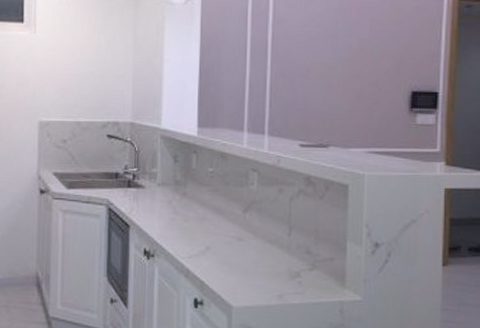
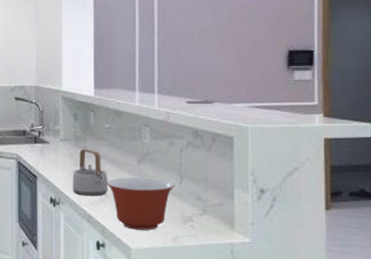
teapot: none [169,195,210,248] -> present [72,148,108,196]
mixing bowl: none [208,227,283,287] -> present [107,177,175,230]

